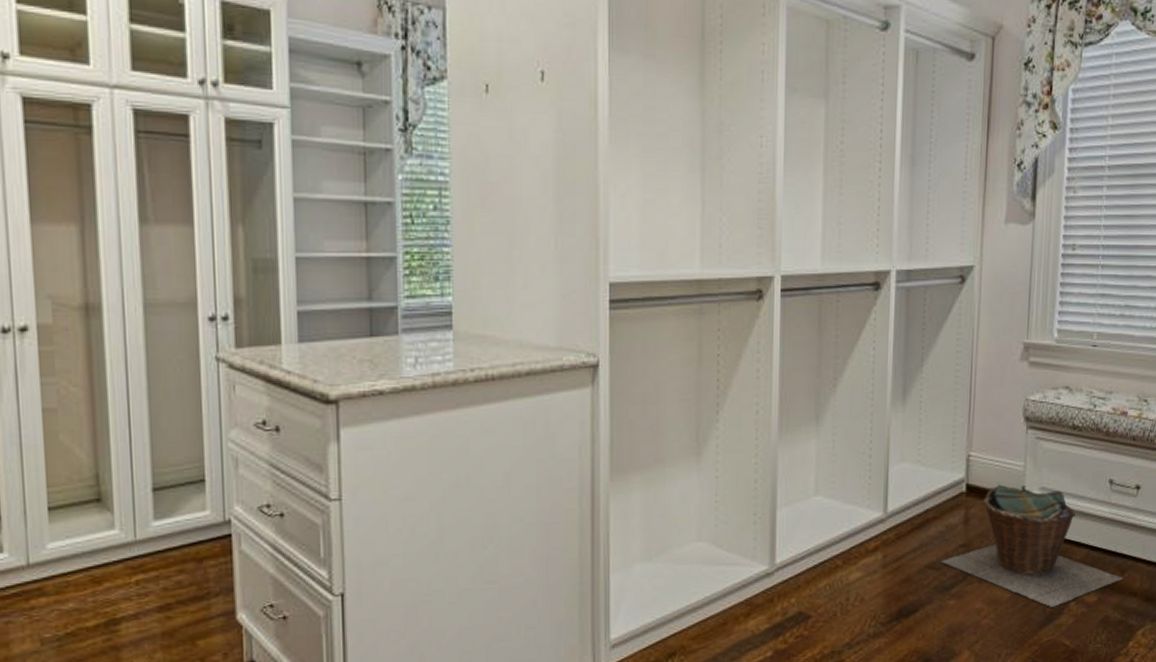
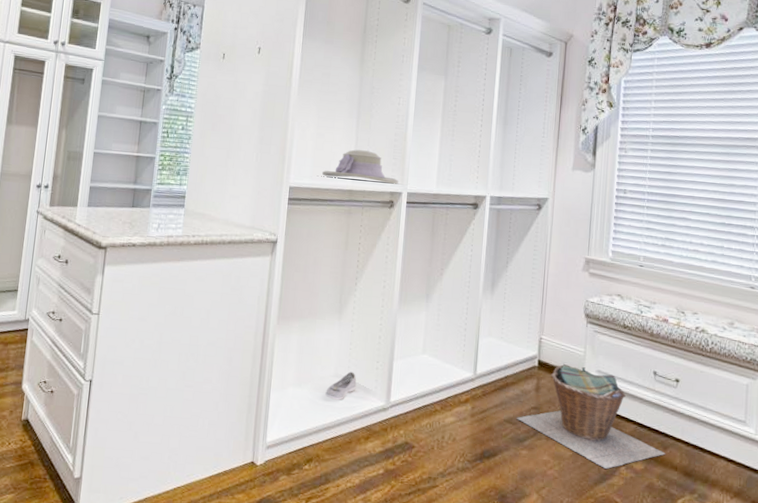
hat: none [655,219,767,265] -> present [321,149,398,184]
shoe: none [686,532,728,572] -> present [325,371,357,400]

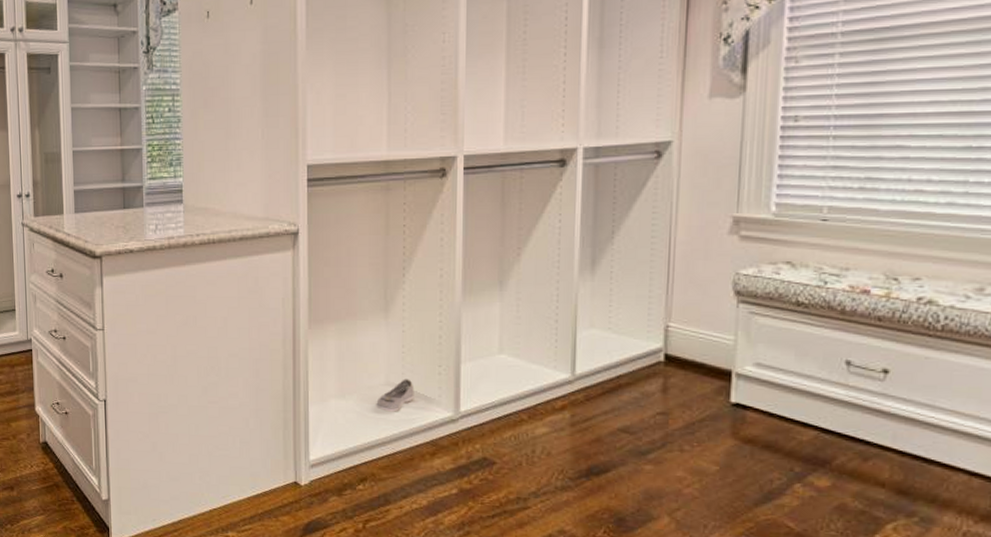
hat: present [321,149,398,184] -> none [346,108,450,147]
laundry basket: present [516,363,666,469] -> none [635,356,867,486]

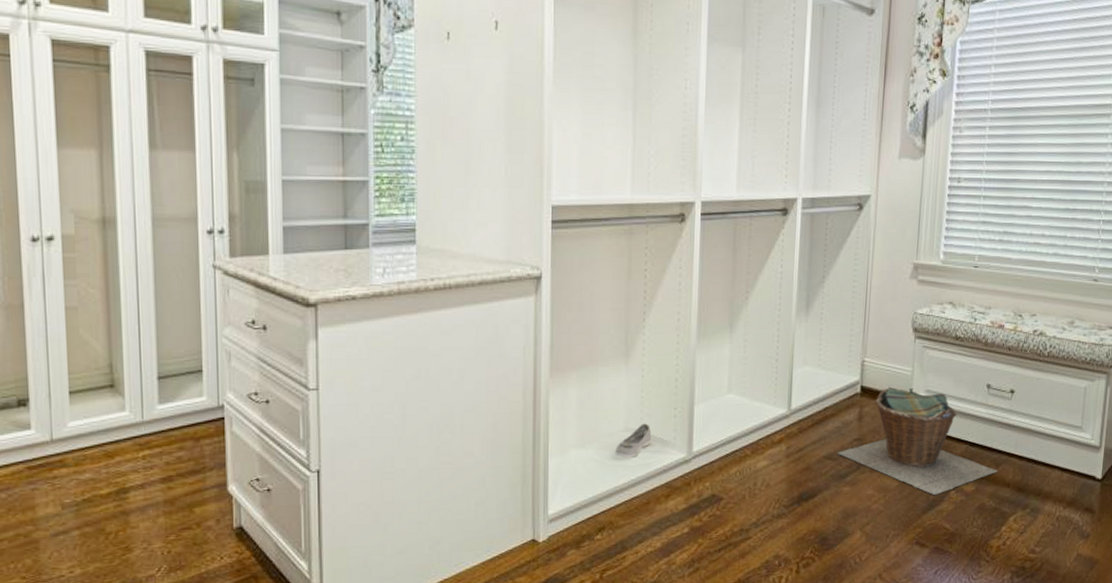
laundry basket: none [635,356,867,486] -> present [837,386,998,495]

